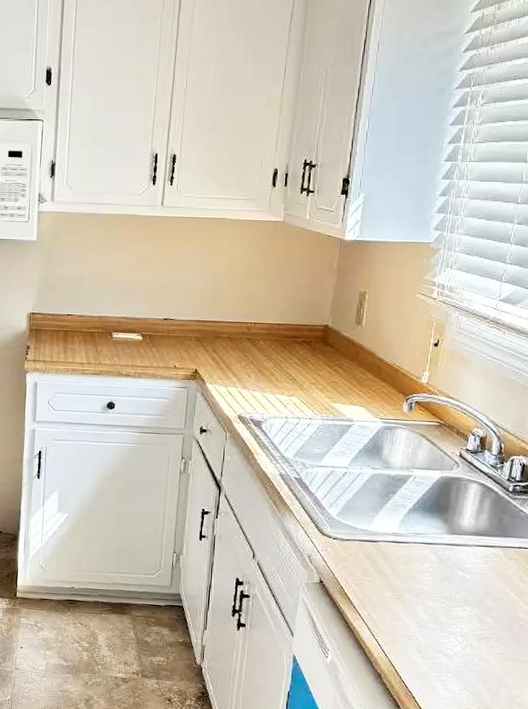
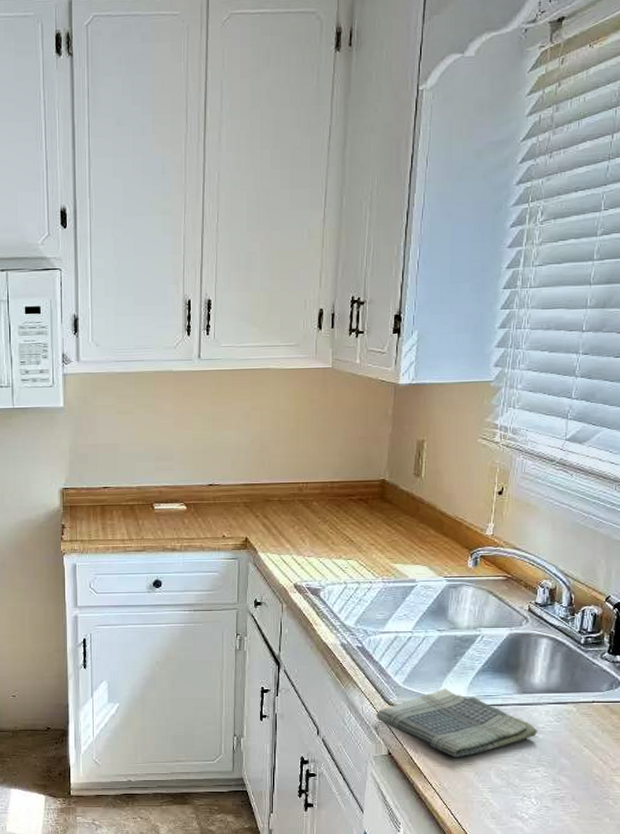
dish towel: none [309,523,466,591] -> present [375,688,538,758]

